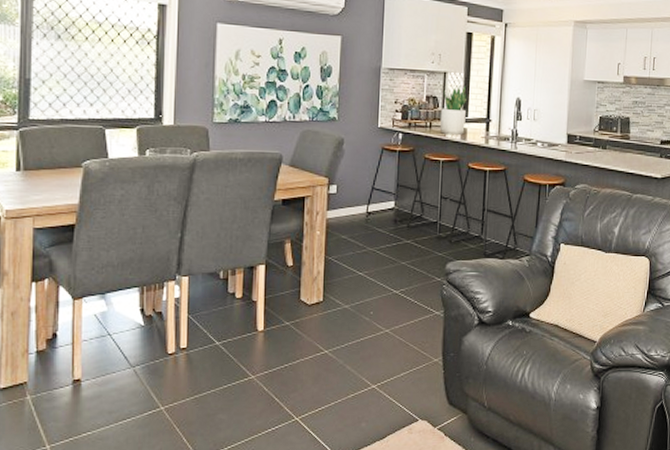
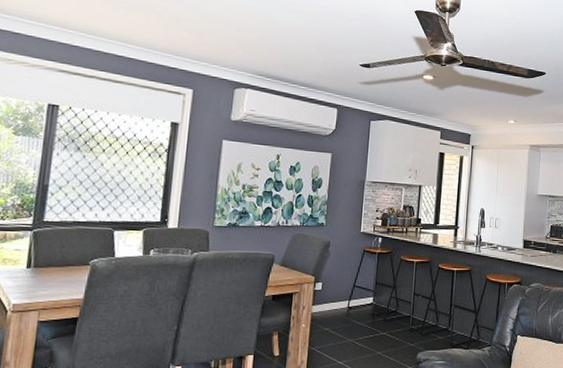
planter: present [439,85,468,136] -> none [414,197,439,240]

